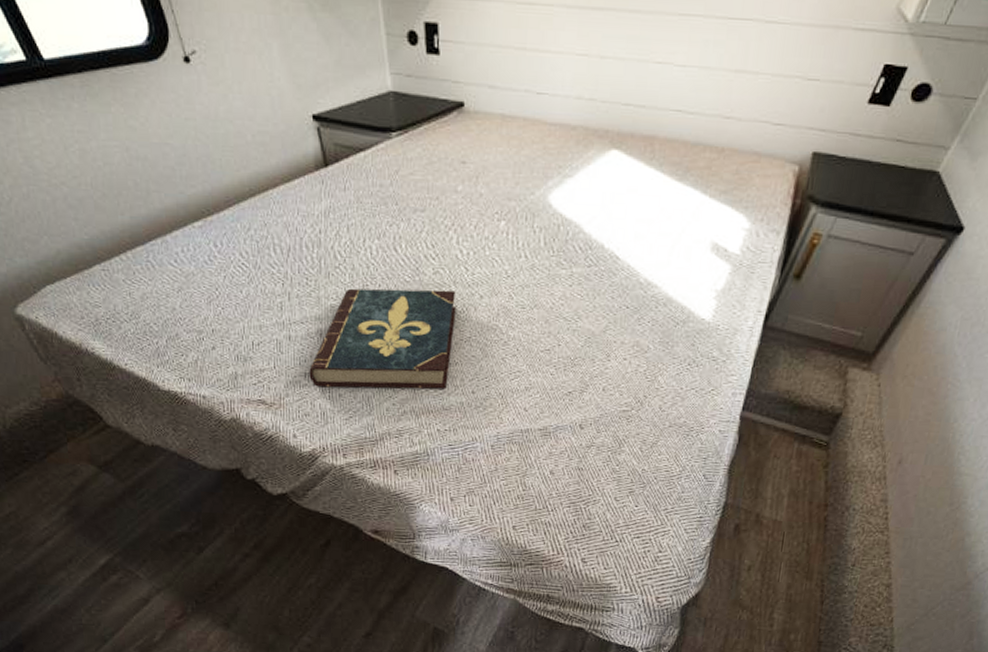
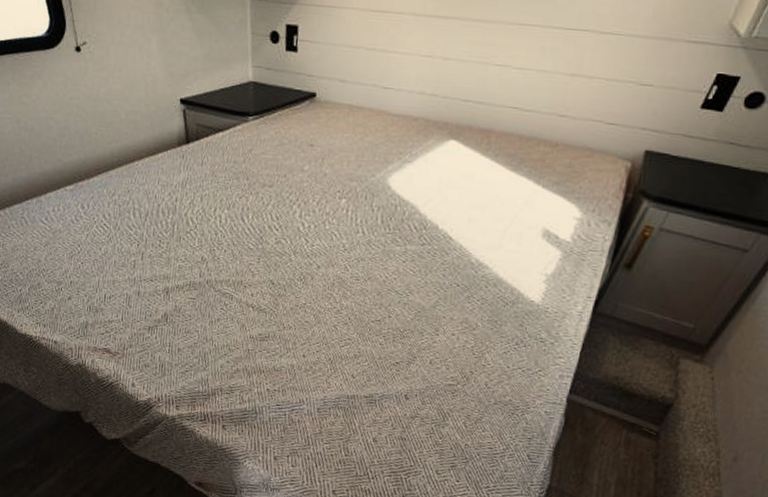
book: present [309,288,456,389] -> none [152,252,294,351]

